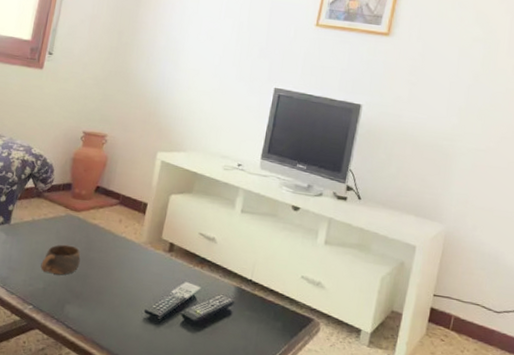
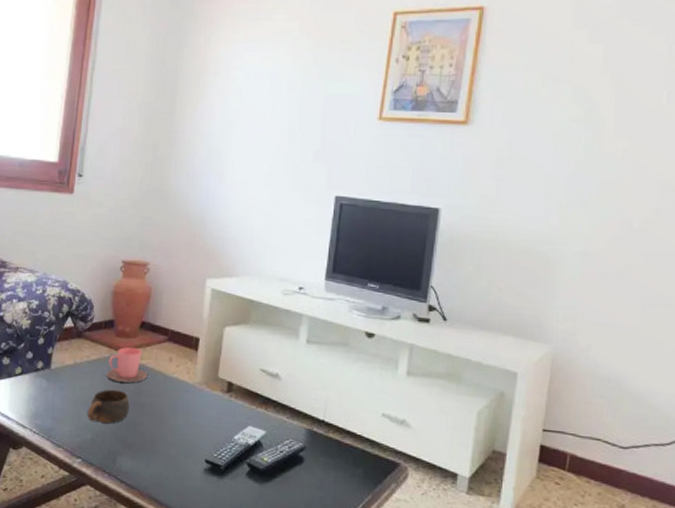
cup: none [61,208,99,240] -> present [106,347,148,383]

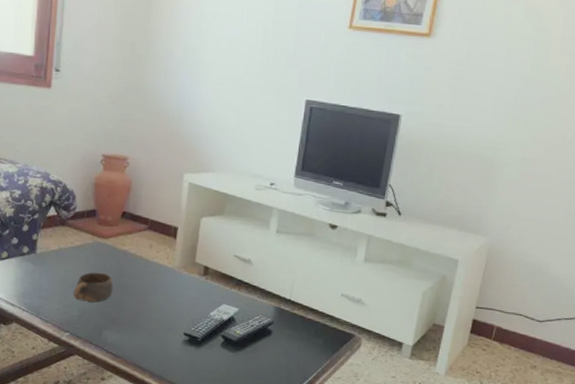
cup: present [106,347,148,383] -> none [90,235,130,266]

